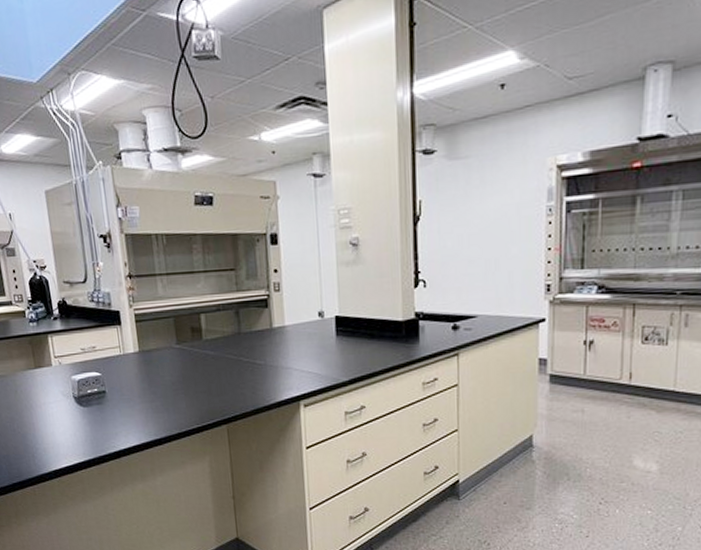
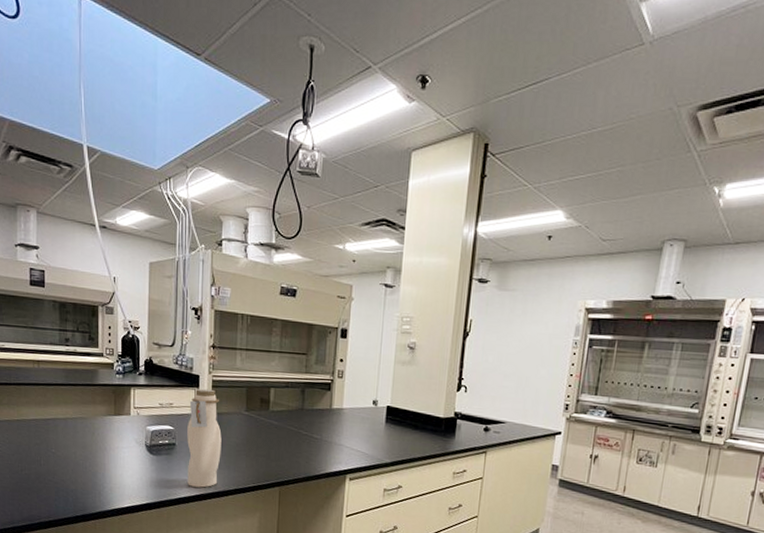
water bottle: none [113,324,157,436] -> present [187,388,222,488]

